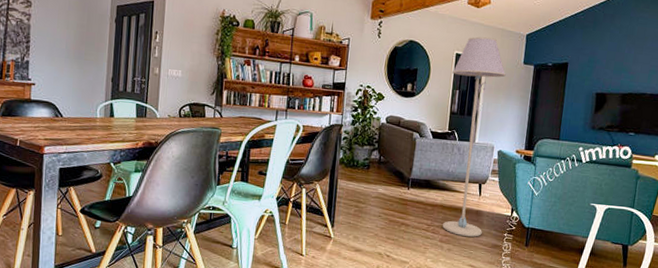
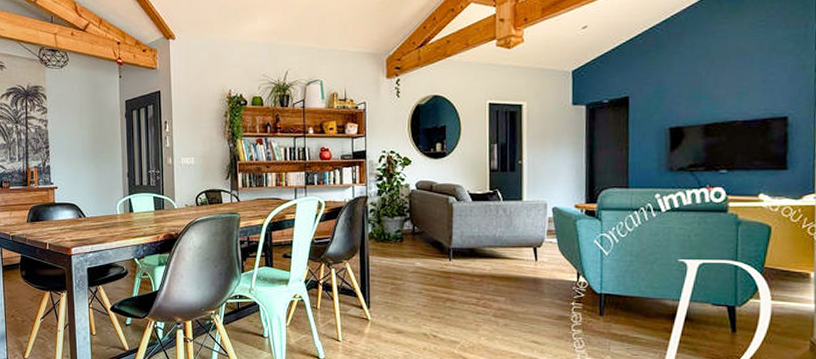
floor lamp: present [442,36,506,237] -> none [487,80,552,309]

